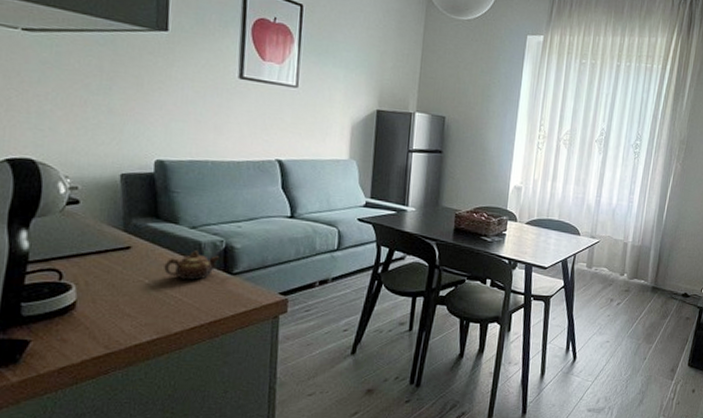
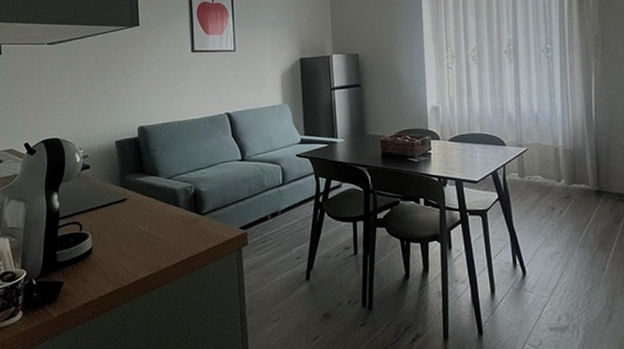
teapot: present [164,250,220,281] -> none [151,197,191,223]

